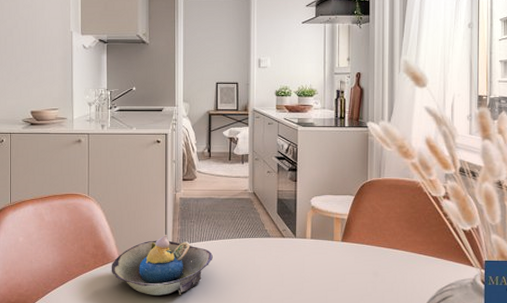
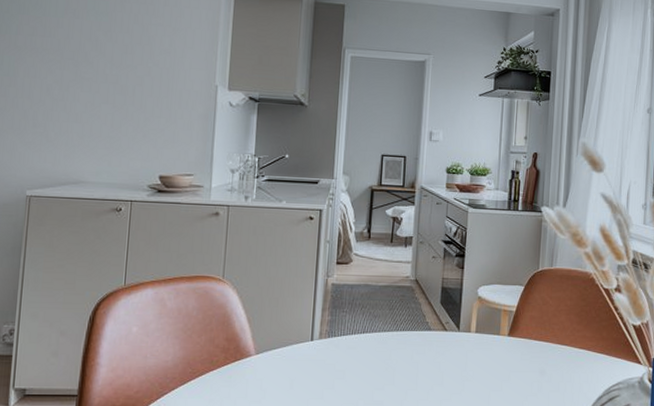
decorative bowl: present [111,234,213,295] -> none [244,325,366,397]

